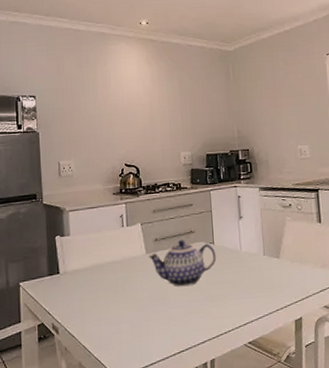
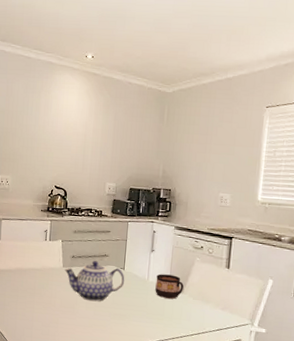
cup: none [249,240,279,267] -> present [155,274,184,299]

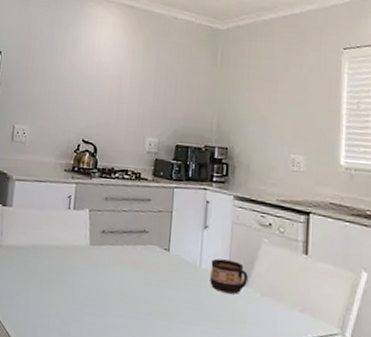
teapot: present [65,260,125,302] -> none [92,237,170,294]

